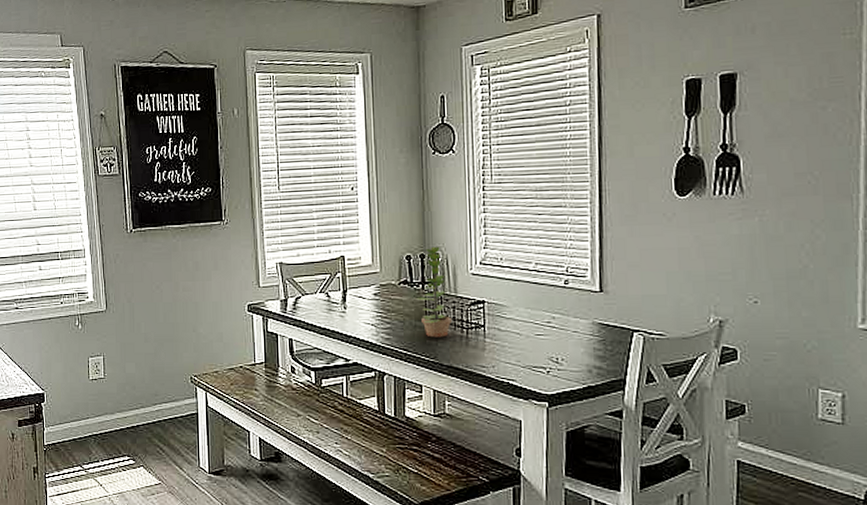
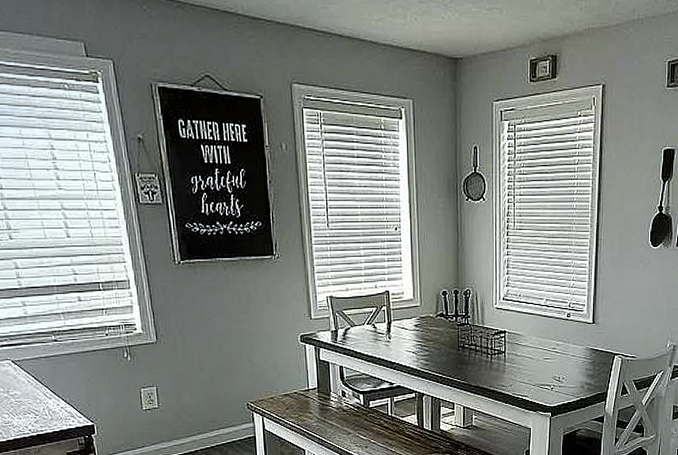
plant: present [416,246,452,338] -> none [451,283,479,363]

